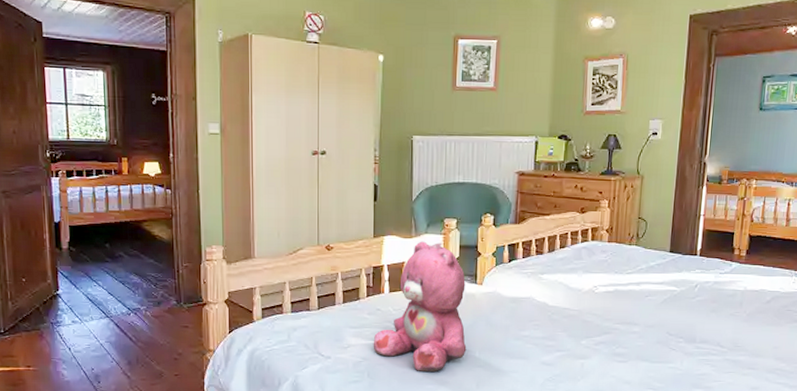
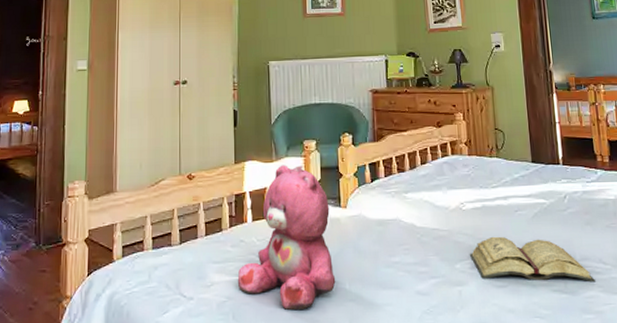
diary: none [596,318,711,362] -> present [470,236,596,282]

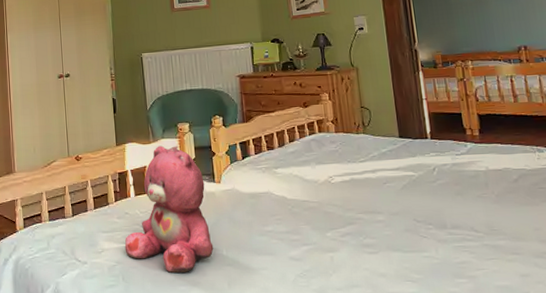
diary: present [470,236,596,282] -> none [340,207,468,249]

